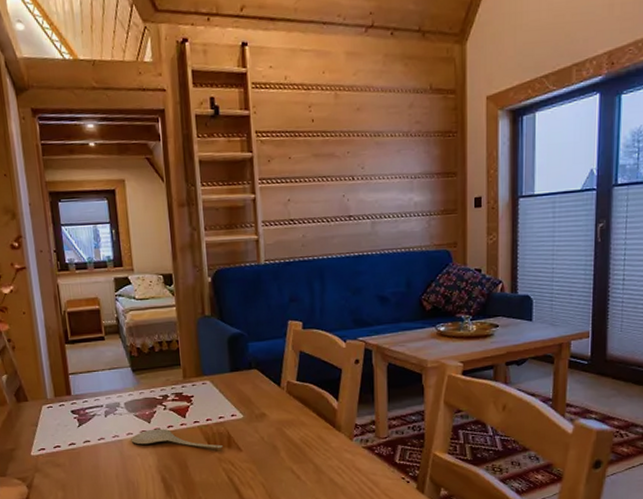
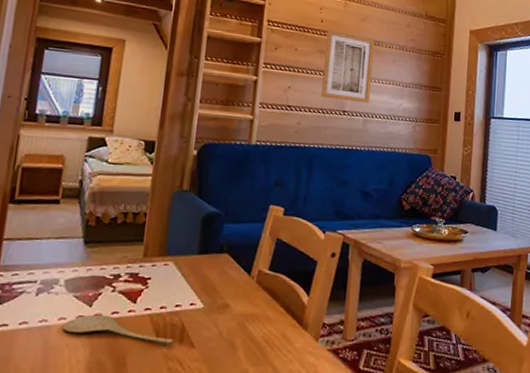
wall art: none [320,128,376,206] -> present [321,29,375,104]

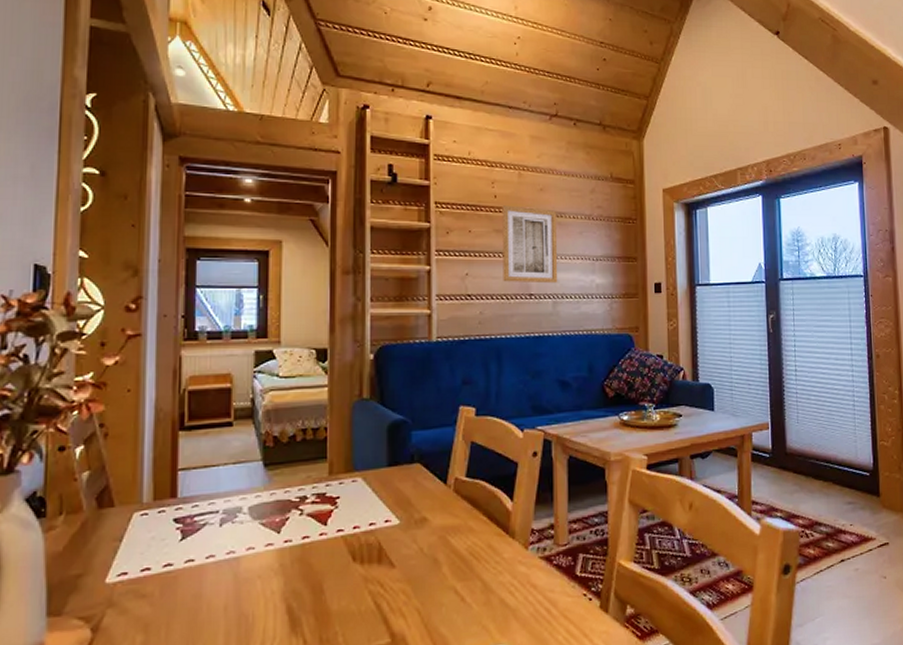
spoon: present [62,314,173,344] -> none [251,540,371,566]

